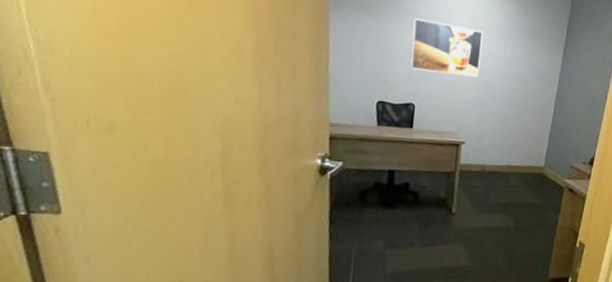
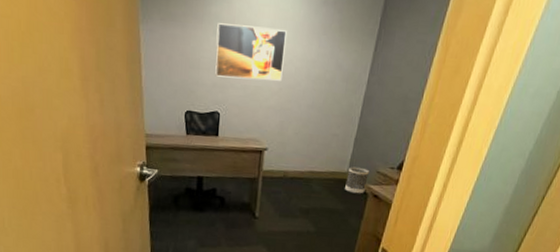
wastebasket: none [542,161,564,188] -> present [345,166,369,194]

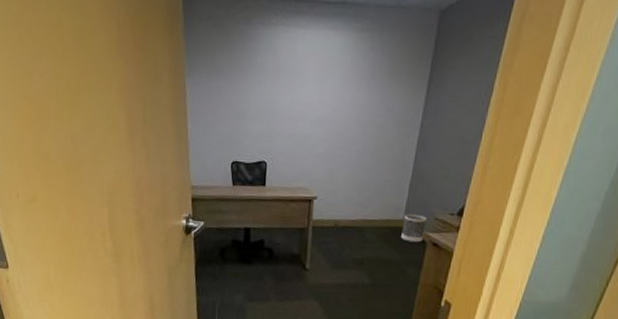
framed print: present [215,23,287,81] -> none [261,73,334,128]

